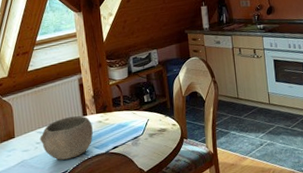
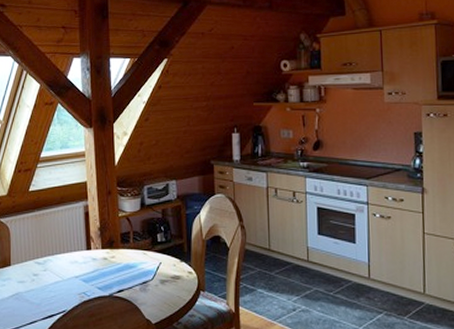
bowl: present [39,115,93,160] -> none [37,249,96,298]

